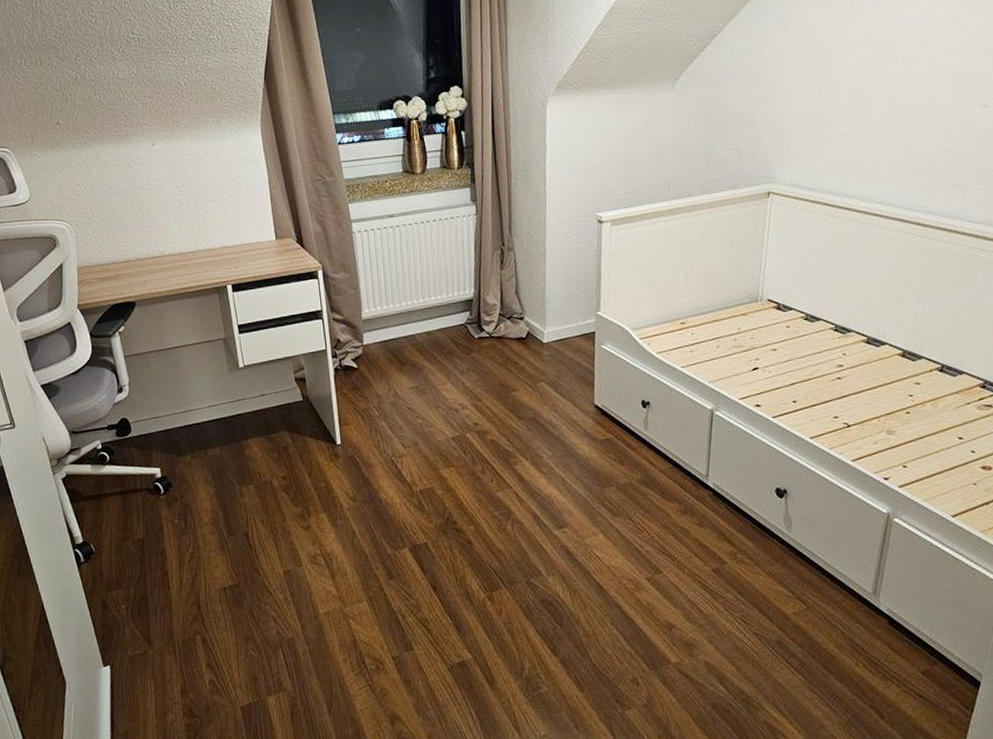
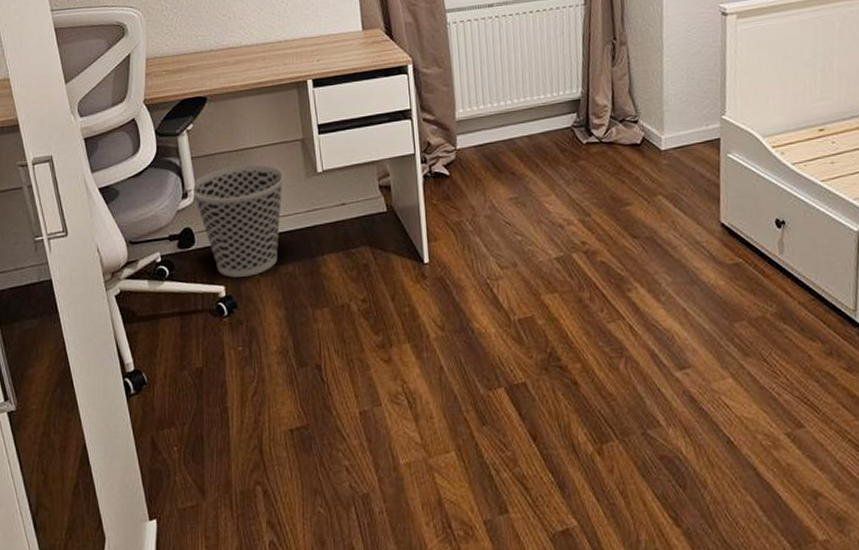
wastebasket: none [127,361,210,461] -> present [193,164,284,278]

